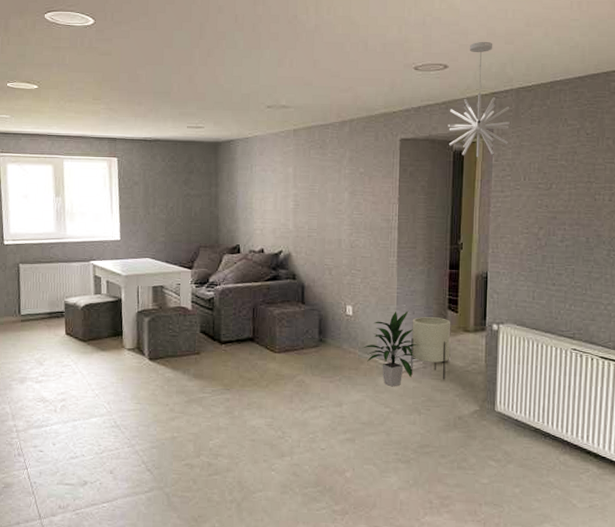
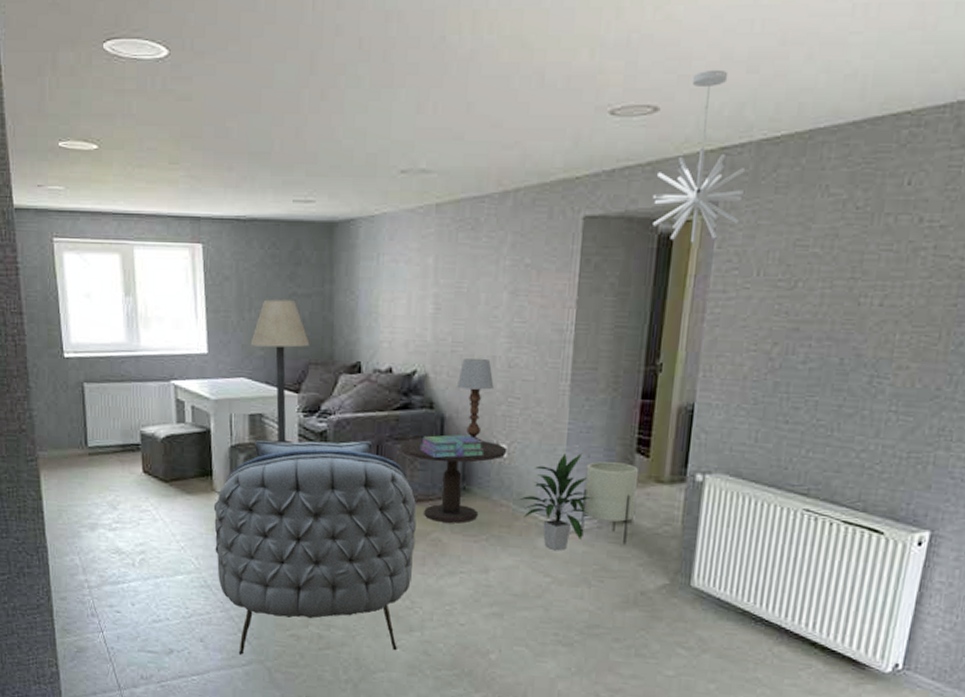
armchair: none [123,304,285,483] -> present [213,440,416,655]
floor lamp: none [154,199,200,309] -> present [250,299,310,444]
side table: none [270,302,353,368] -> present [399,439,508,523]
stack of books: none [286,298,336,318] -> present [419,434,485,459]
table lamp: none [312,241,341,305] -> present [456,358,494,444]

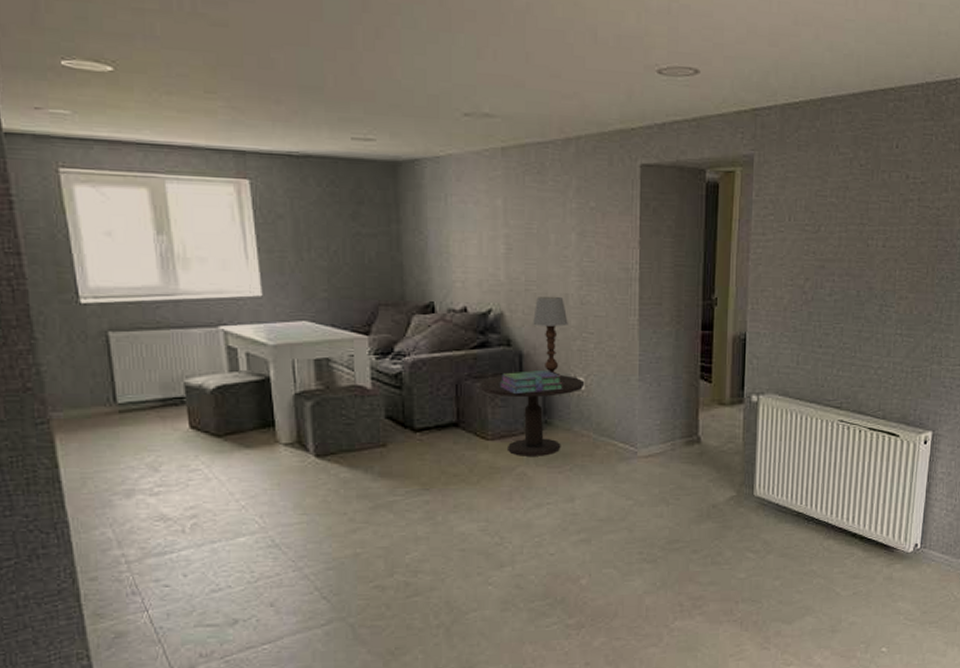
armchair: present [213,440,416,655] -> none [278,380,500,614]
floor lamp: present [250,299,310,444] -> none [311,239,378,388]
indoor plant: present [519,453,594,551] -> none [598,382,667,475]
planter: present [580,461,639,545] -> none [656,389,704,463]
pendant light: present [652,69,746,244] -> none [699,40,775,192]

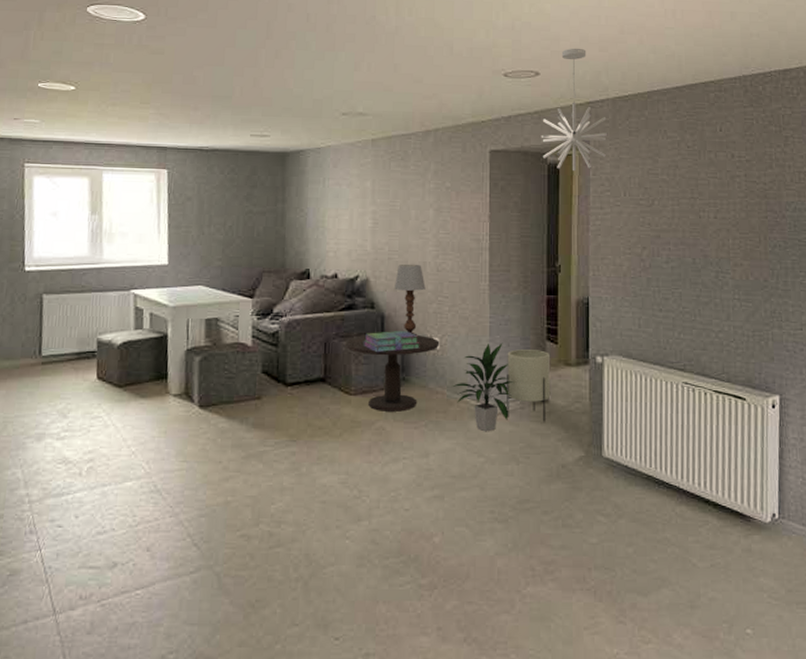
indoor plant: none [598,382,667,475] -> present [452,342,516,432]
planter: none [656,389,704,463] -> present [507,349,551,422]
pendant light: none [699,40,775,192] -> present [541,48,608,172]

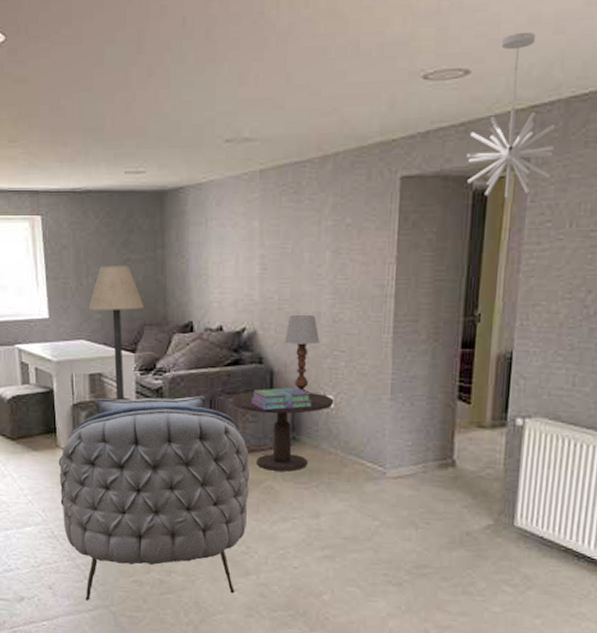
armchair: none [166,339,362,561] -> present [58,395,249,600]
floor lamp: none [209,216,264,345] -> present [88,266,144,401]
indoor plant: present [452,342,516,432] -> none [346,401,419,496]
planter: present [507,349,551,422] -> none [406,409,461,488]

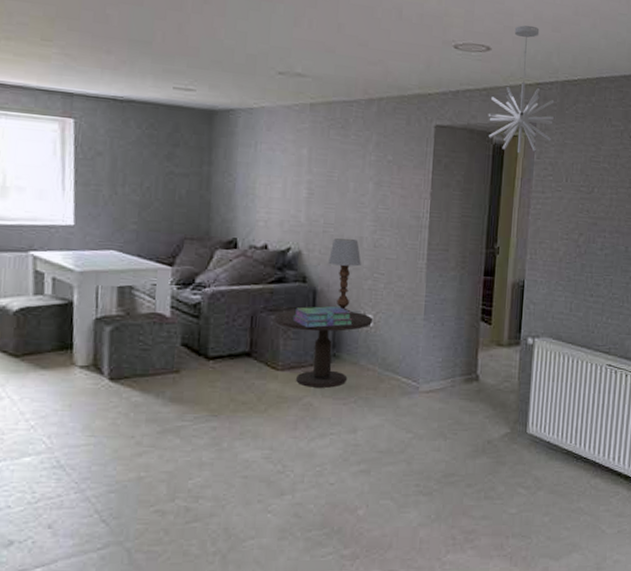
armchair: present [58,395,249,600] -> none [71,311,289,538]
floor lamp: present [88,266,144,401] -> none [122,176,186,315]

